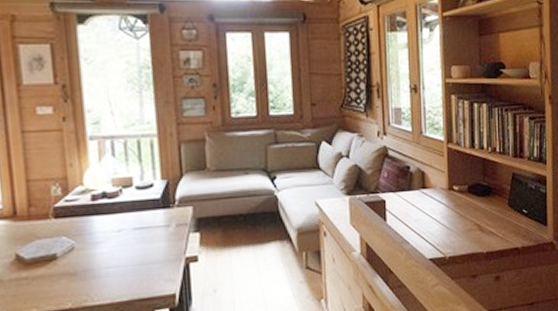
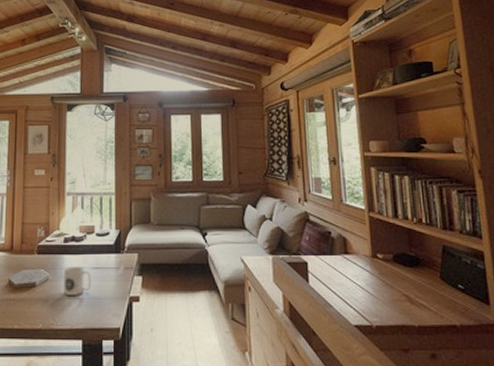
mug: none [95,228,136,265] -> present [64,266,92,295]

